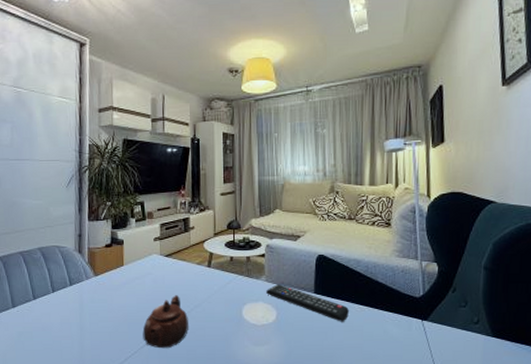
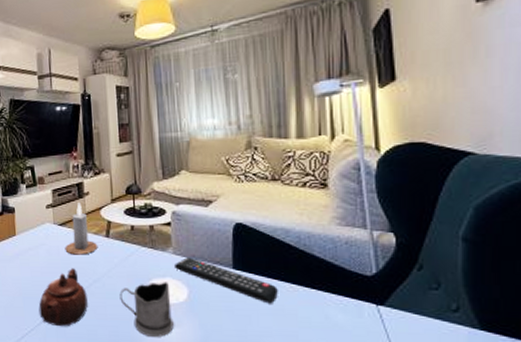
candle: none [170,236,200,283] -> present [65,203,98,255]
tea glass holder: none [217,306,263,353] -> present [119,282,174,337]

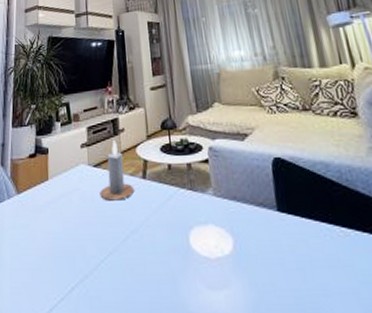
teapot: present [38,268,88,327] -> none [70,217,125,294]
tea glass holder: present [119,282,174,337] -> none [159,230,222,302]
remote control: present [175,257,278,304] -> none [216,199,330,253]

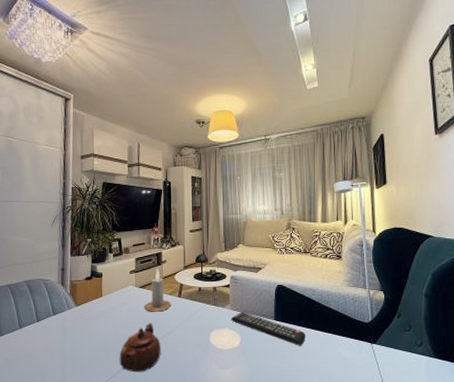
teapot: none [70,217,125,294] -> present [119,323,161,373]
remote control: none [216,199,330,253] -> present [231,312,306,346]

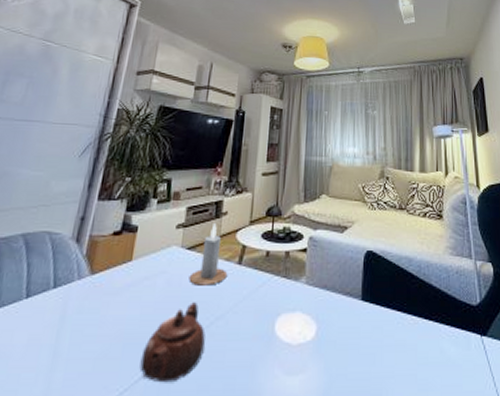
remote control: present [231,312,306,346] -> none [306,288,401,339]

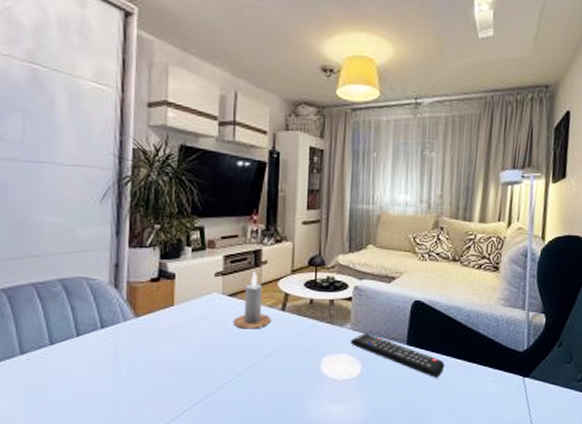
teapot: present [139,302,206,383] -> none [195,343,254,407]
remote control: none [306,288,401,339] -> present [351,333,445,378]

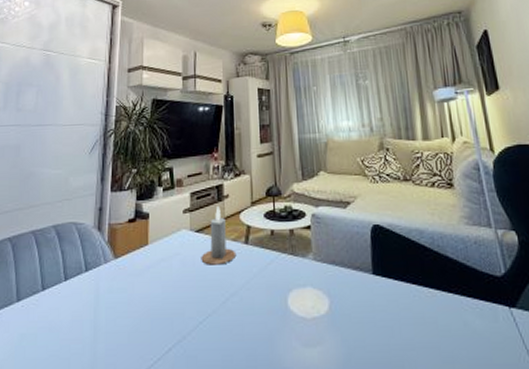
remote control: present [351,333,445,378] -> none [315,263,418,312]

